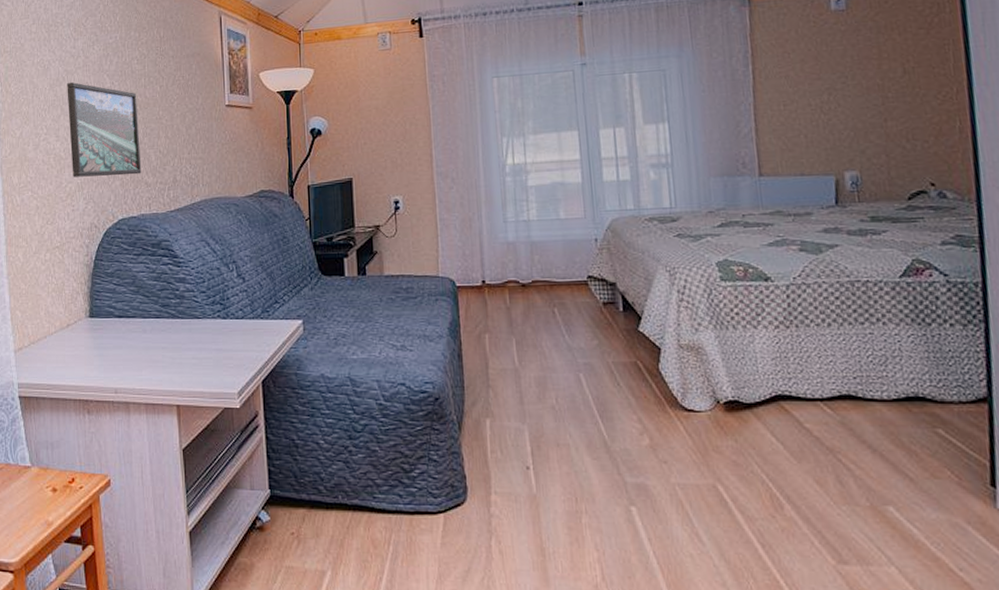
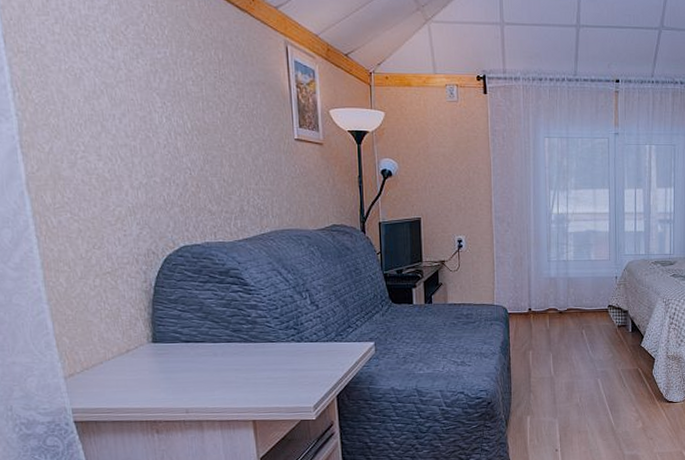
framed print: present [67,82,142,177] -> none [106,97,204,202]

